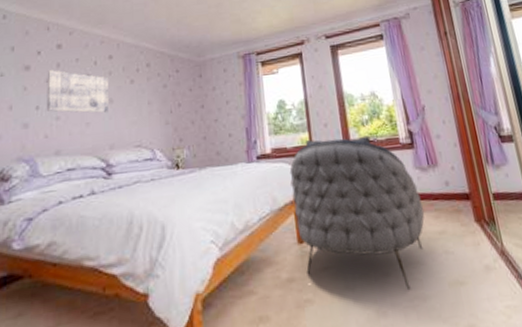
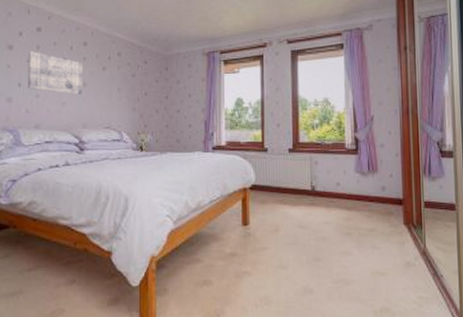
armchair: present [289,135,425,291] -> none [241,136,359,275]

